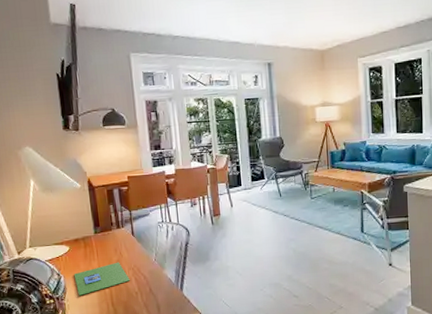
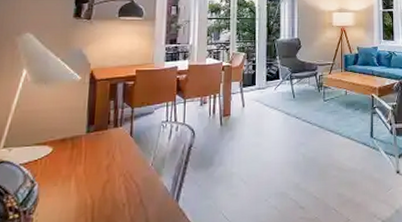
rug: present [73,262,130,296] -> none [51,166,119,209]

